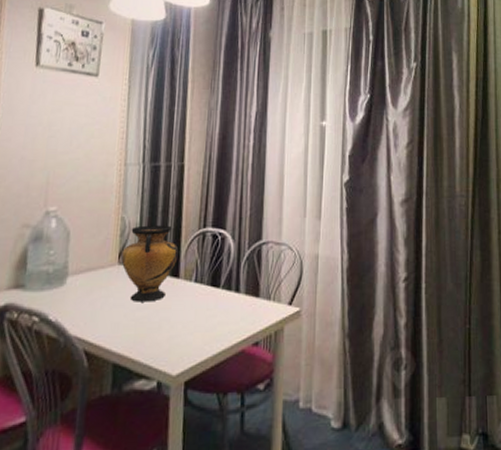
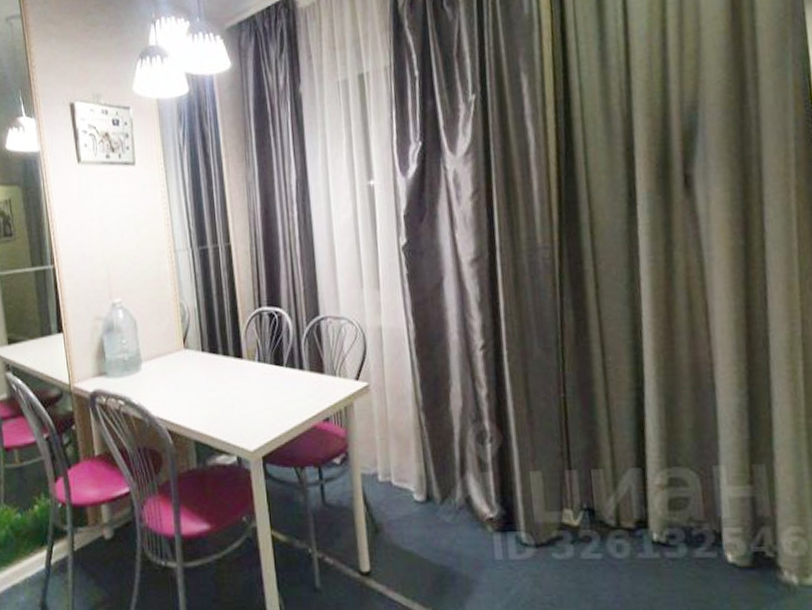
vase: present [121,225,179,302] -> none [185,308,239,384]

